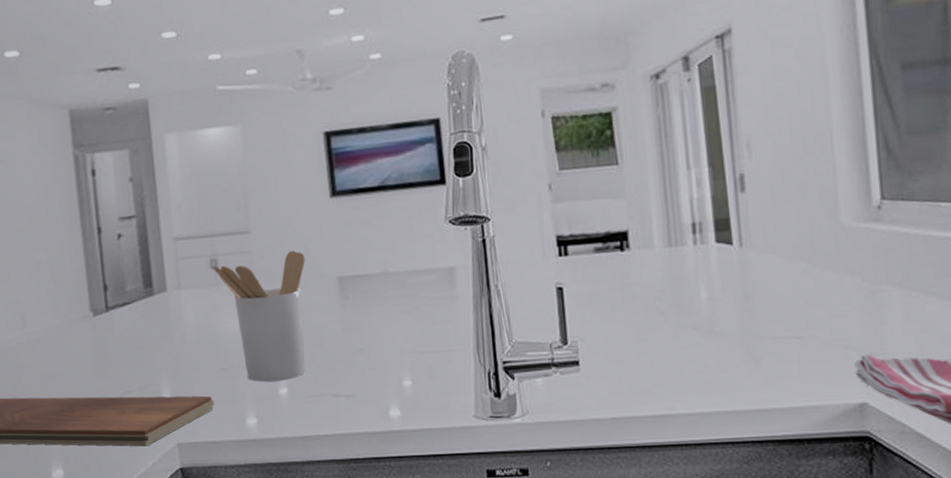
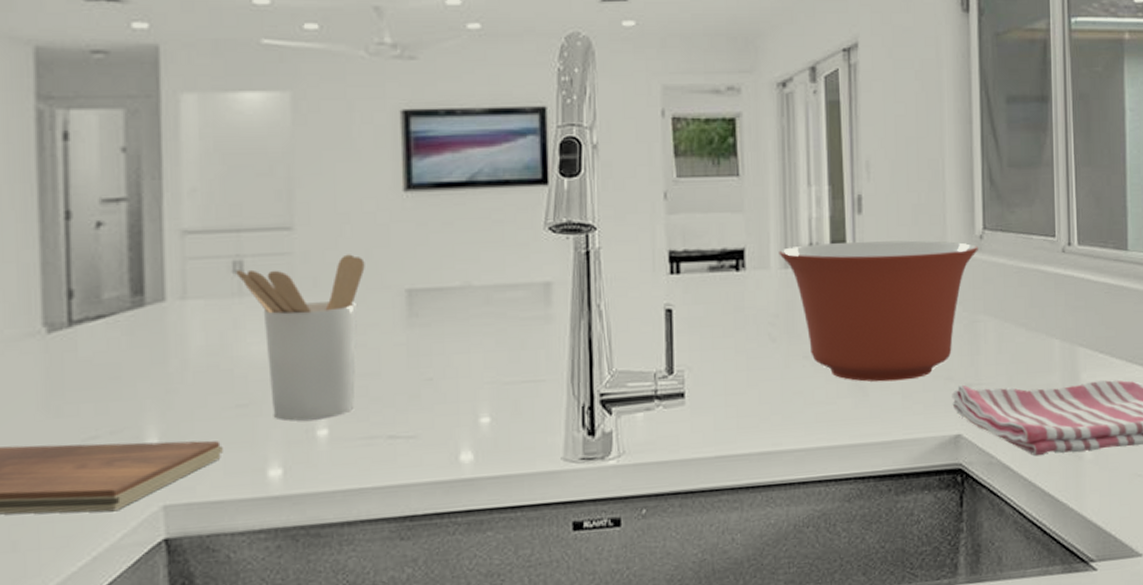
mixing bowl: none [661,213,877,351] -> present [779,240,978,382]

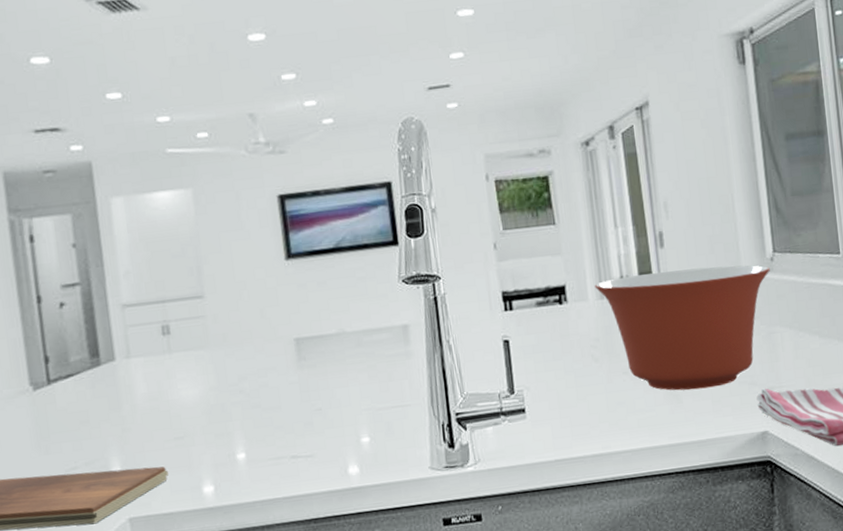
utensil holder: present [236,254,365,422] -> none [164,313,264,449]

